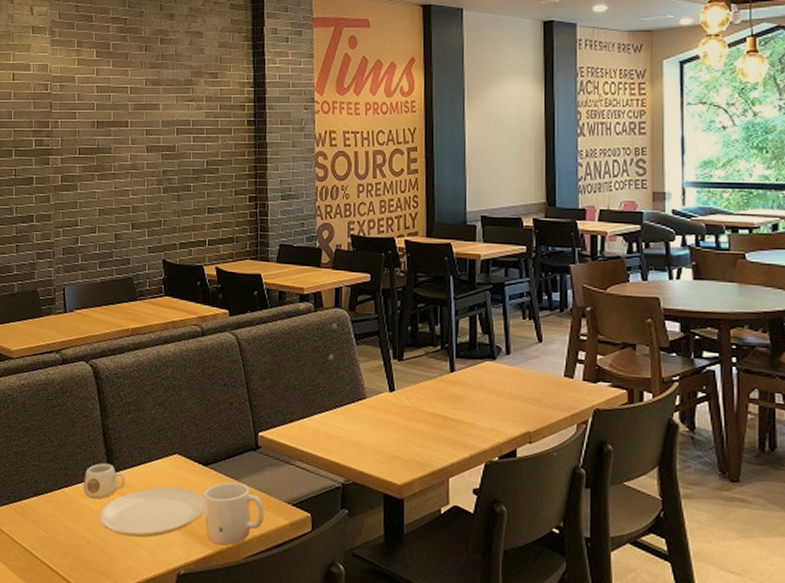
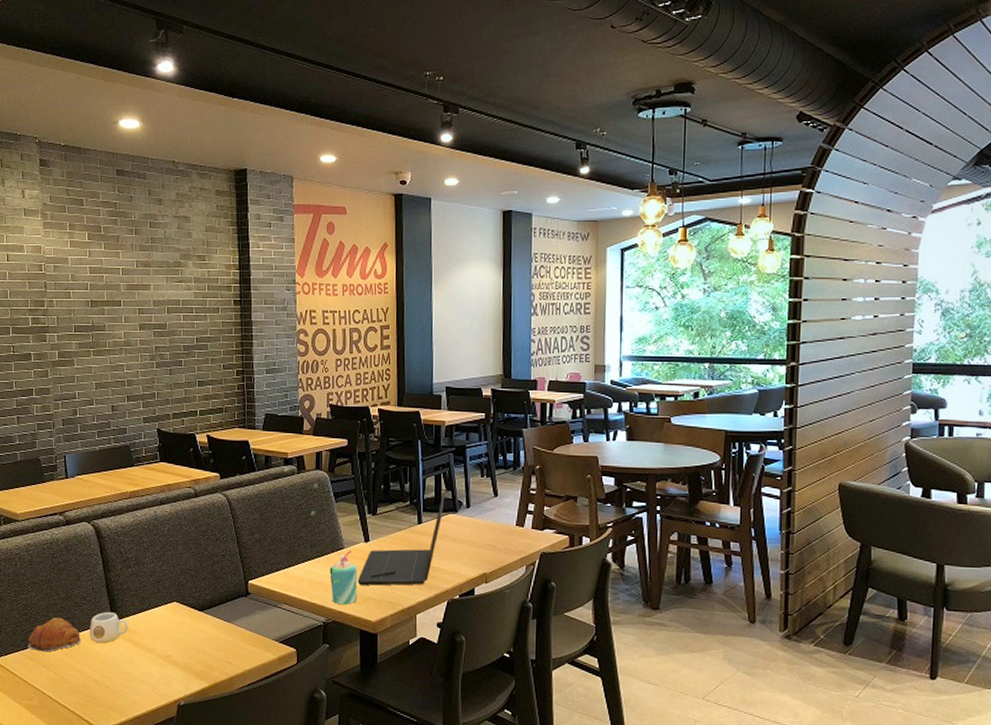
croissant: none [17,467,75,507] -> present [28,617,82,652]
plate: present [100,486,206,538] -> none [106,630,202,675]
mug: present [203,481,265,545] -> none [199,624,255,679]
milkshake: none [349,400,381,464] -> present [329,550,357,605]
laptop: none [381,336,481,444] -> present [357,492,445,586]

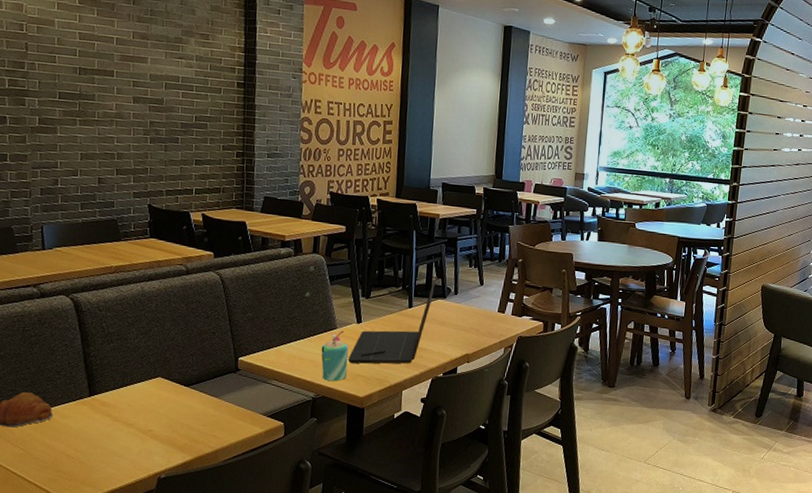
mug: present [90,612,128,644] -> none [63,387,107,419]

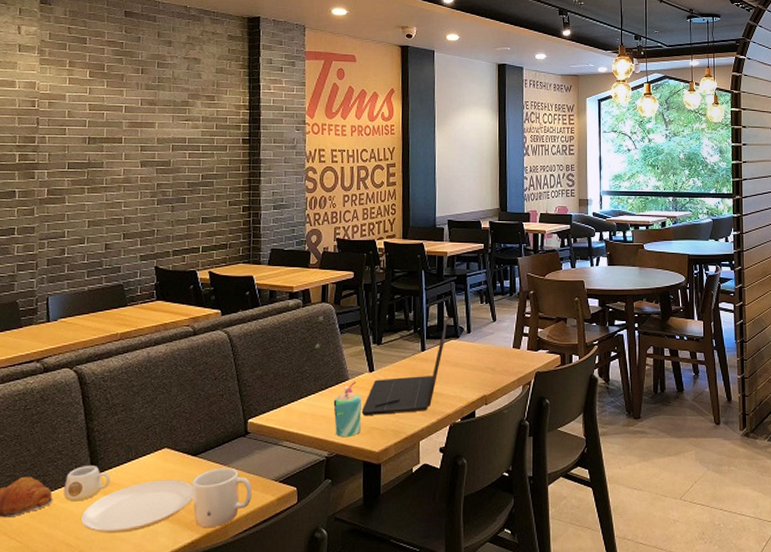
mug: none [63,387,107,419] -> present [64,466,111,502]
plate: none [80,405,187,450] -> present [81,479,194,534]
mug: none [184,399,242,452] -> present [192,467,253,528]

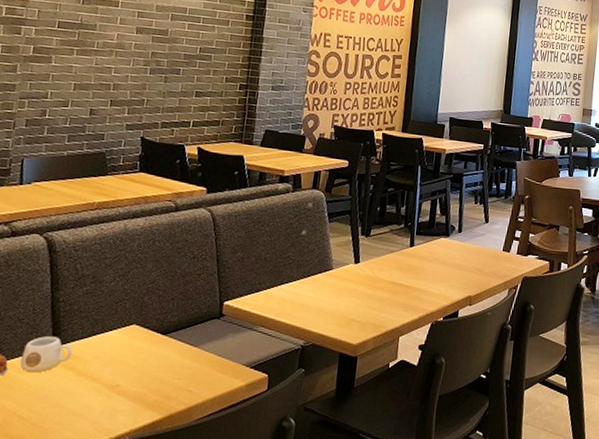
plate: present [81,479,194,534] -> none [37,356,161,408]
mug: present [192,467,253,528] -> none [157,348,222,410]
milkshake: present [333,381,362,438] -> none [313,271,344,328]
laptop: present [361,319,447,415] -> none [342,216,439,308]

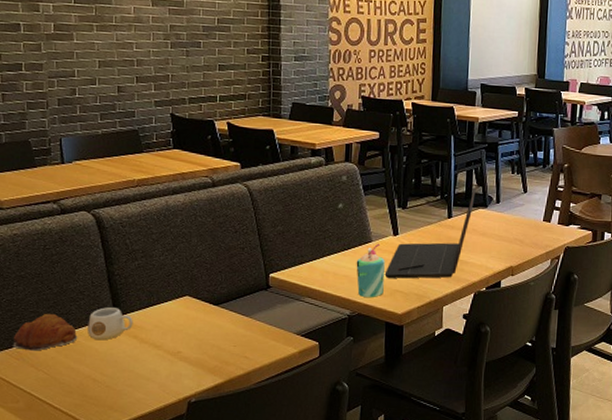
milkshake: none [313,271,344,328] -> present [356,243,385,298]
laptop: none [342,216,439,308] -> present [384,187,476,279]

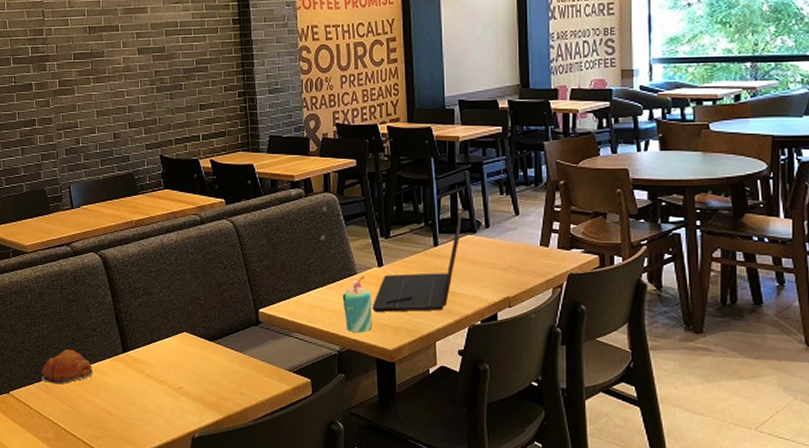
mug: present [88,307,133,341] -> none [101,343,139,375]

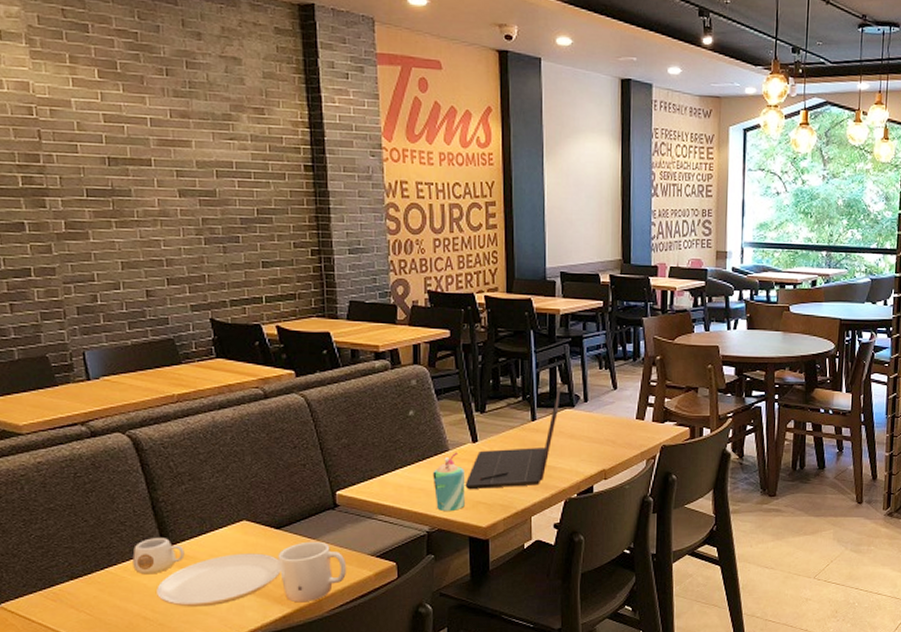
croissant: present [41,349,94,385] -> none [47,548,122,591]
mug: none [101,343,139,375] -> present [132,538,185,575]
plate: none [118,361,214,407] -> present [157,553,281,607]
mug: none [211,354,269,411] -> present [278,541,347,603]

